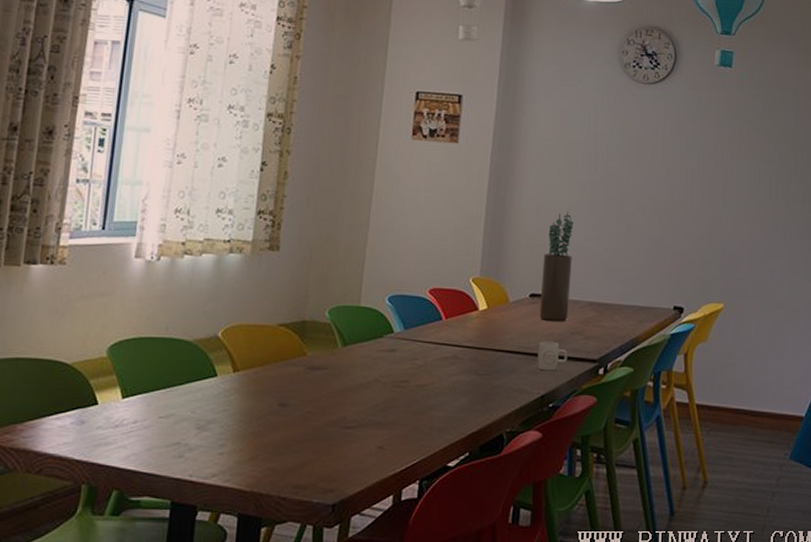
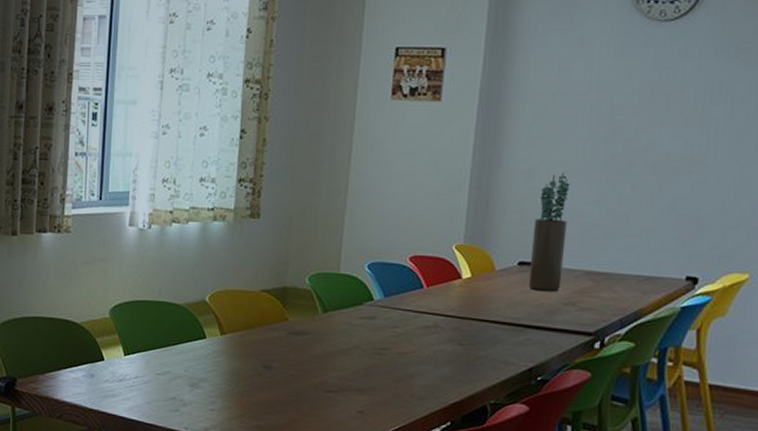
mug: present [537,341,568,371] -> none [525,312,560,344]

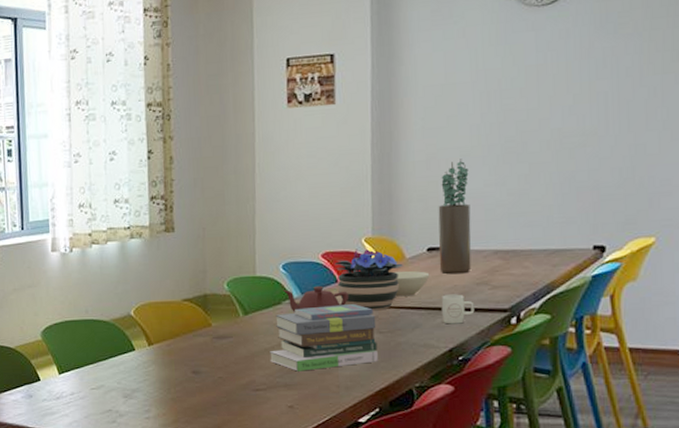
books: none [345,311,458,377] -> present [270,304,378,372]
teapot: none [366,289,433,315] -> present [283,285,349,312]
potted flower: none [421,255,492,322] -> present [334,249,403,311]
bowl: none [480,282,518,310] -> present [394,270,430,297]
mug: none [525,312,560,344] -> present [441,294,475,324]

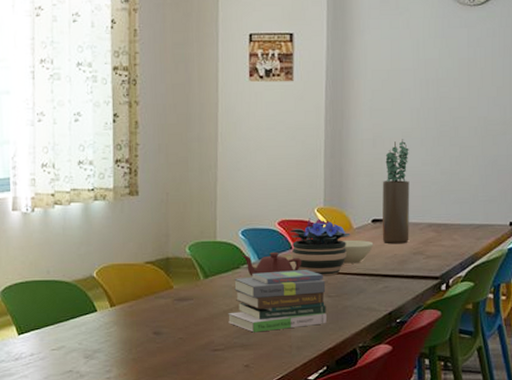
mug: present [441,294,475,324] -> none [383,262,411,290]

